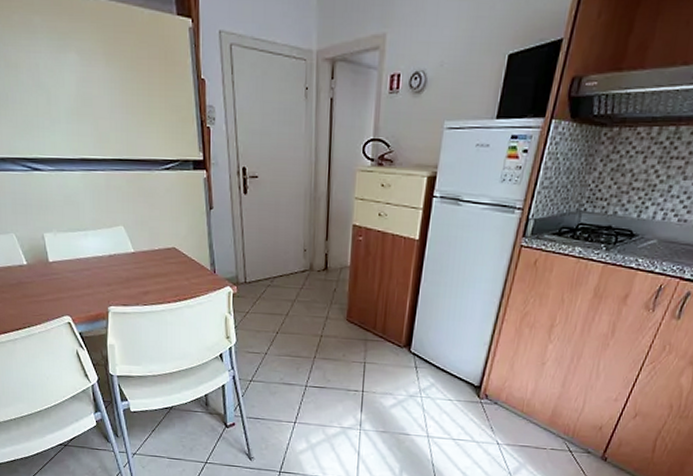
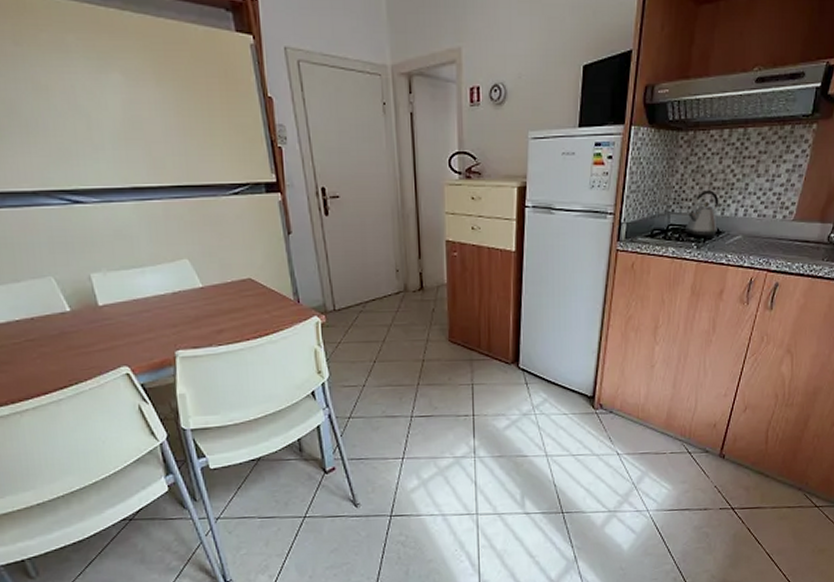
kettle: none [595,190,638,241] -> present [686,190,719,239]

